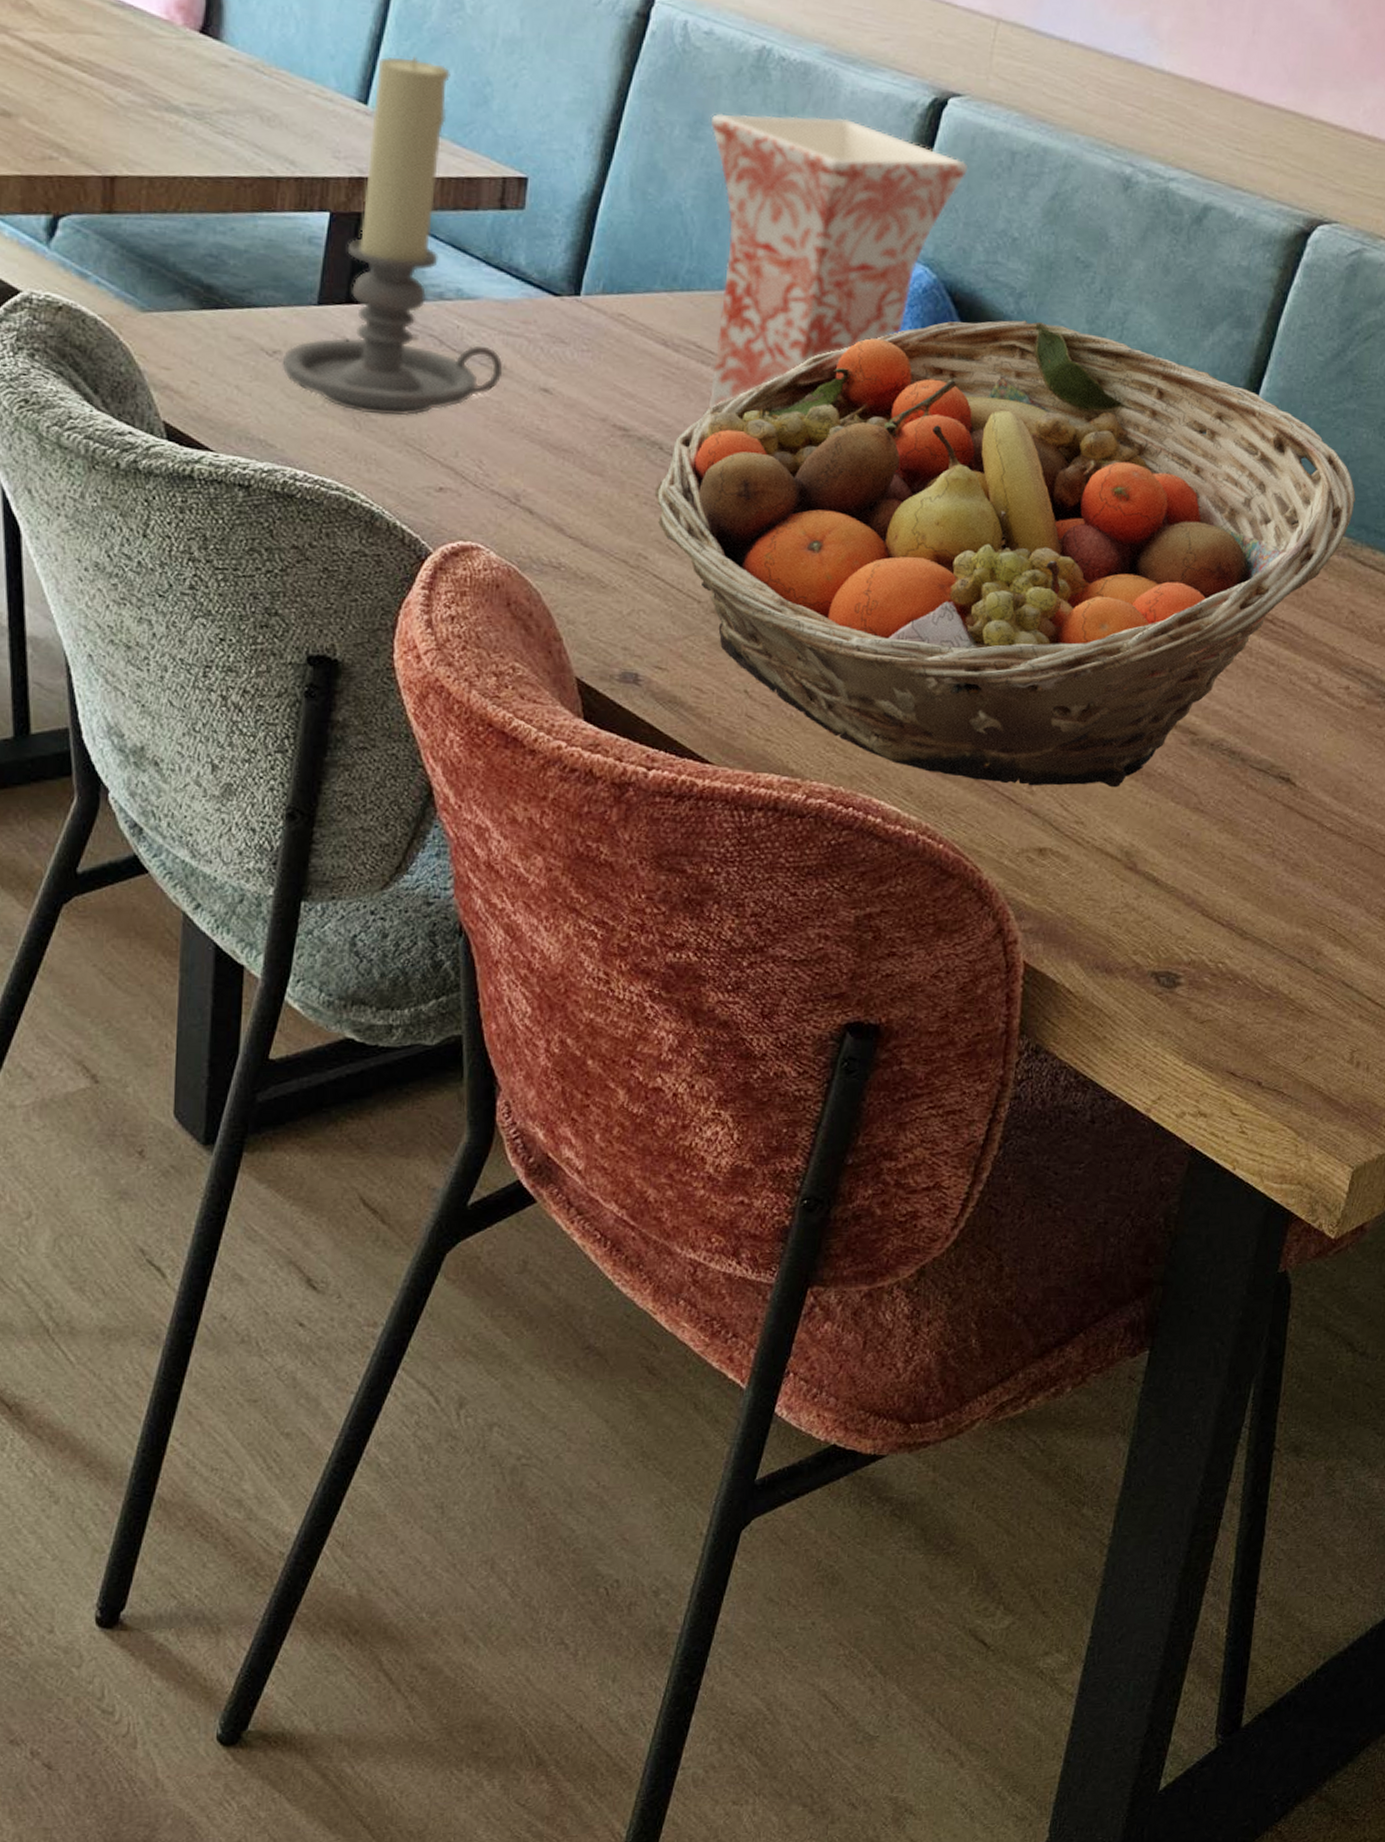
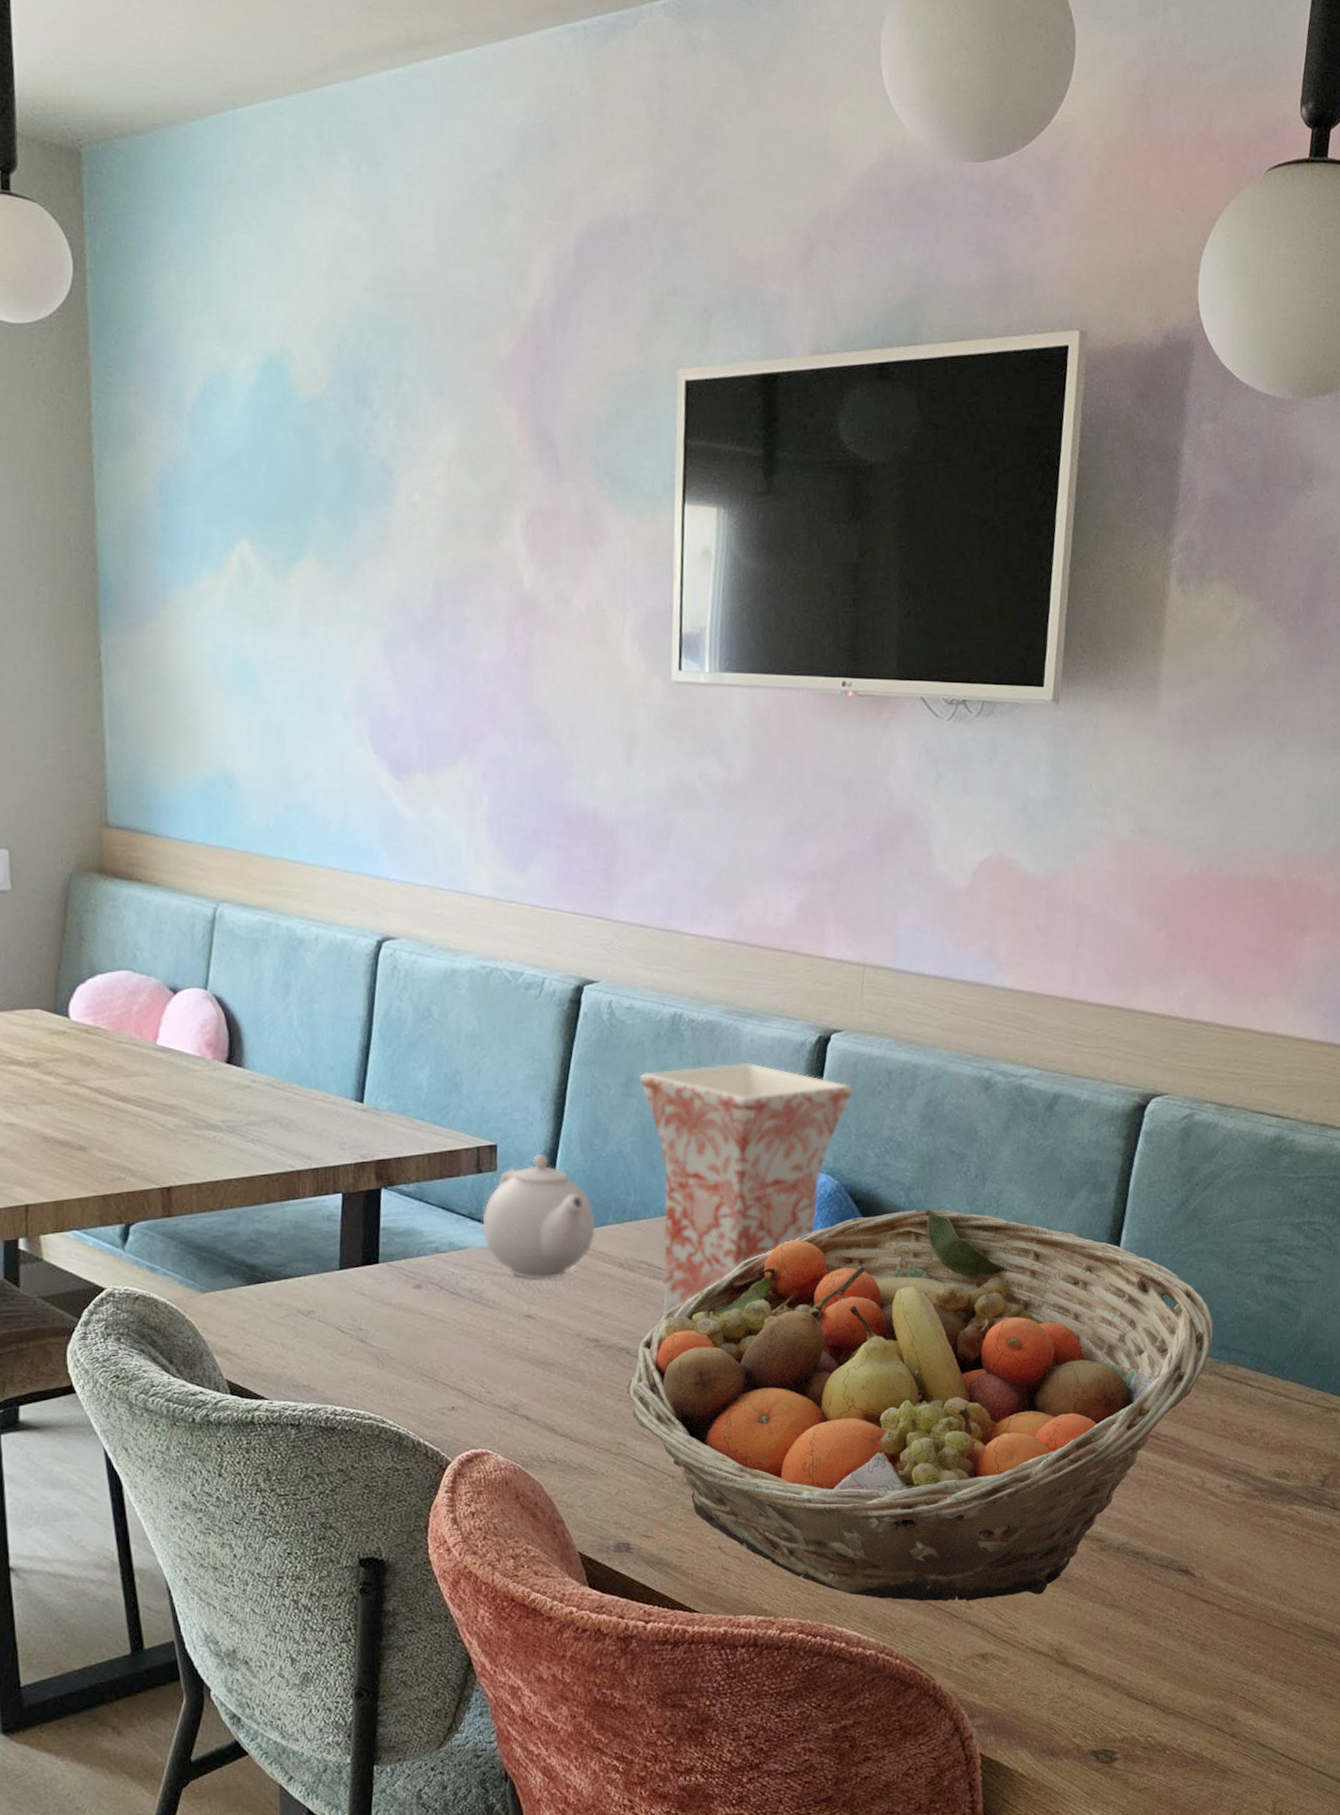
candle holder: present [281,55,504,416] -> none [315,1058,493,1354]
teapot: none [500,194,639,349] -> present [482,1153,596,1280]

